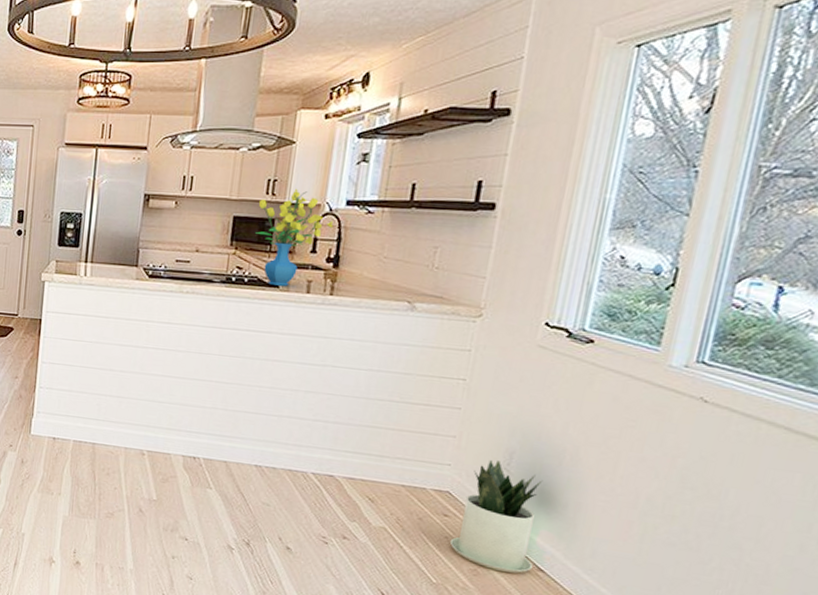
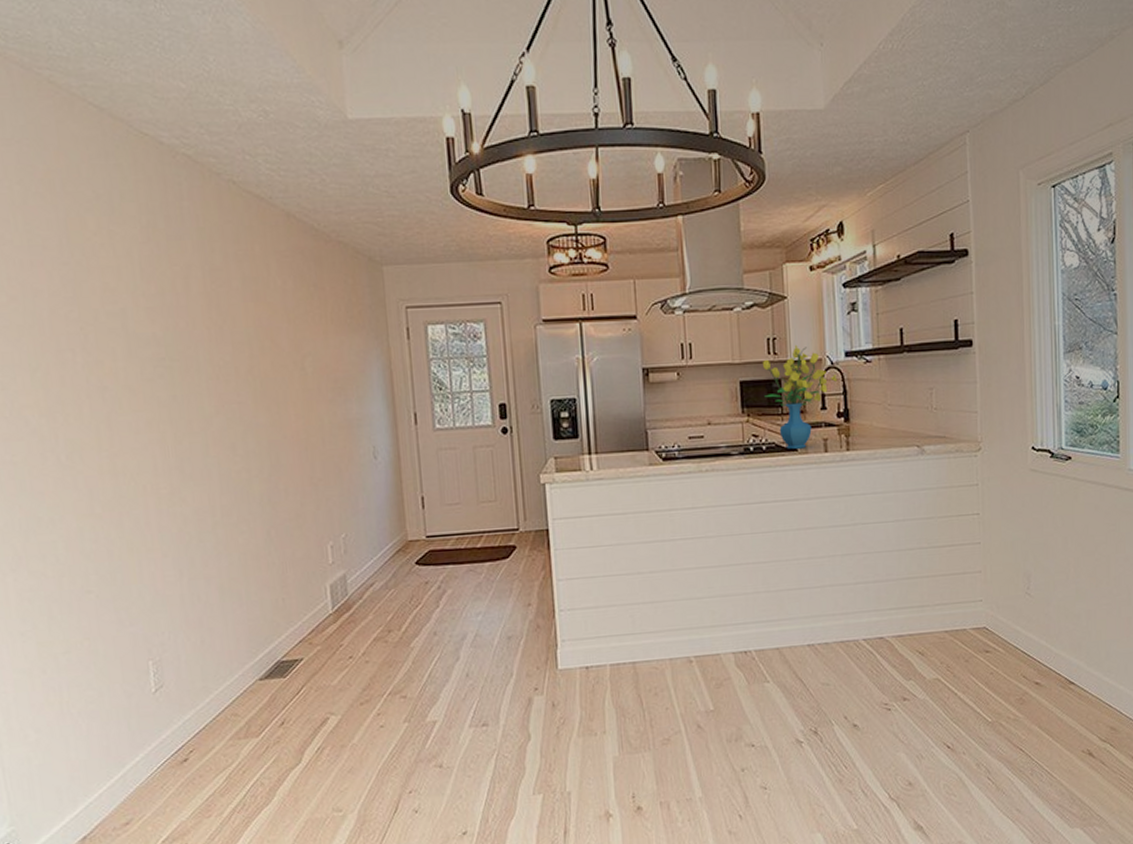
planter: present [449,459,543,574] -> none [995,586,1066,694]

